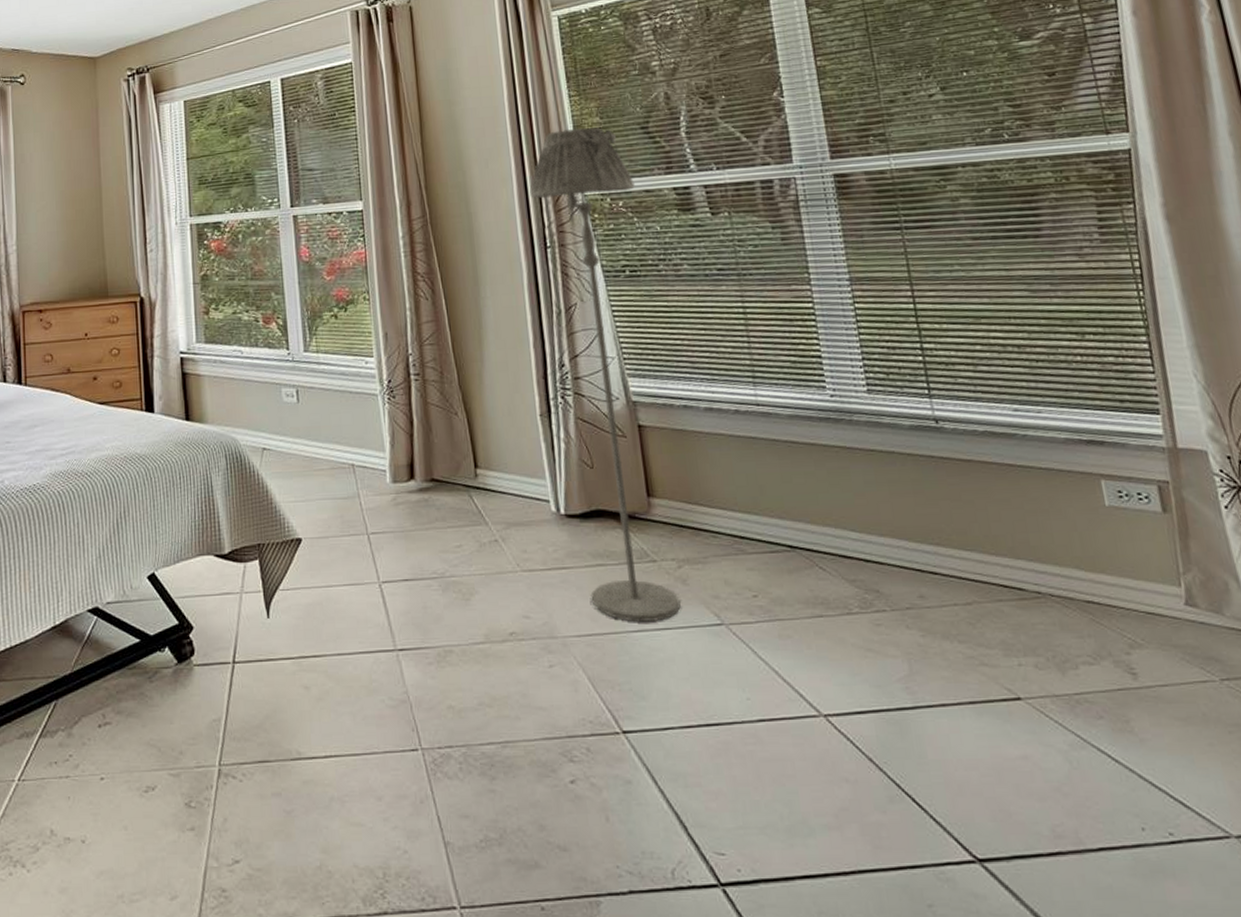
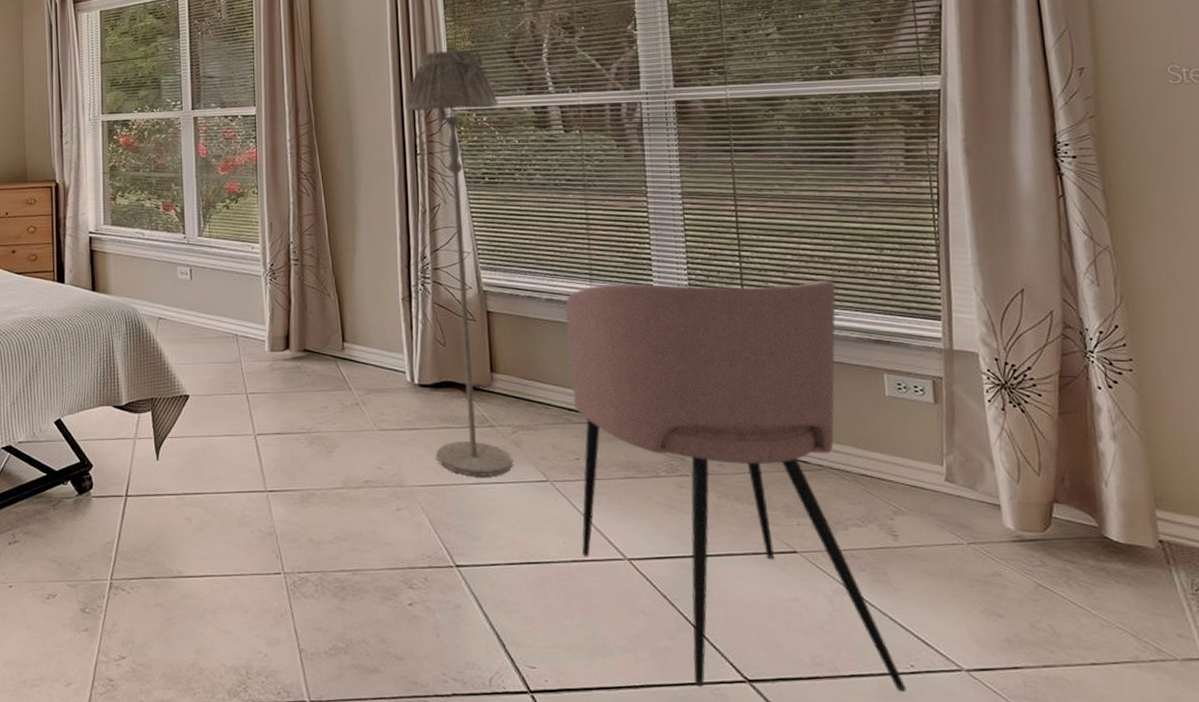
armchair: none [728,373,1168,872] -> present [565,280,907,692]

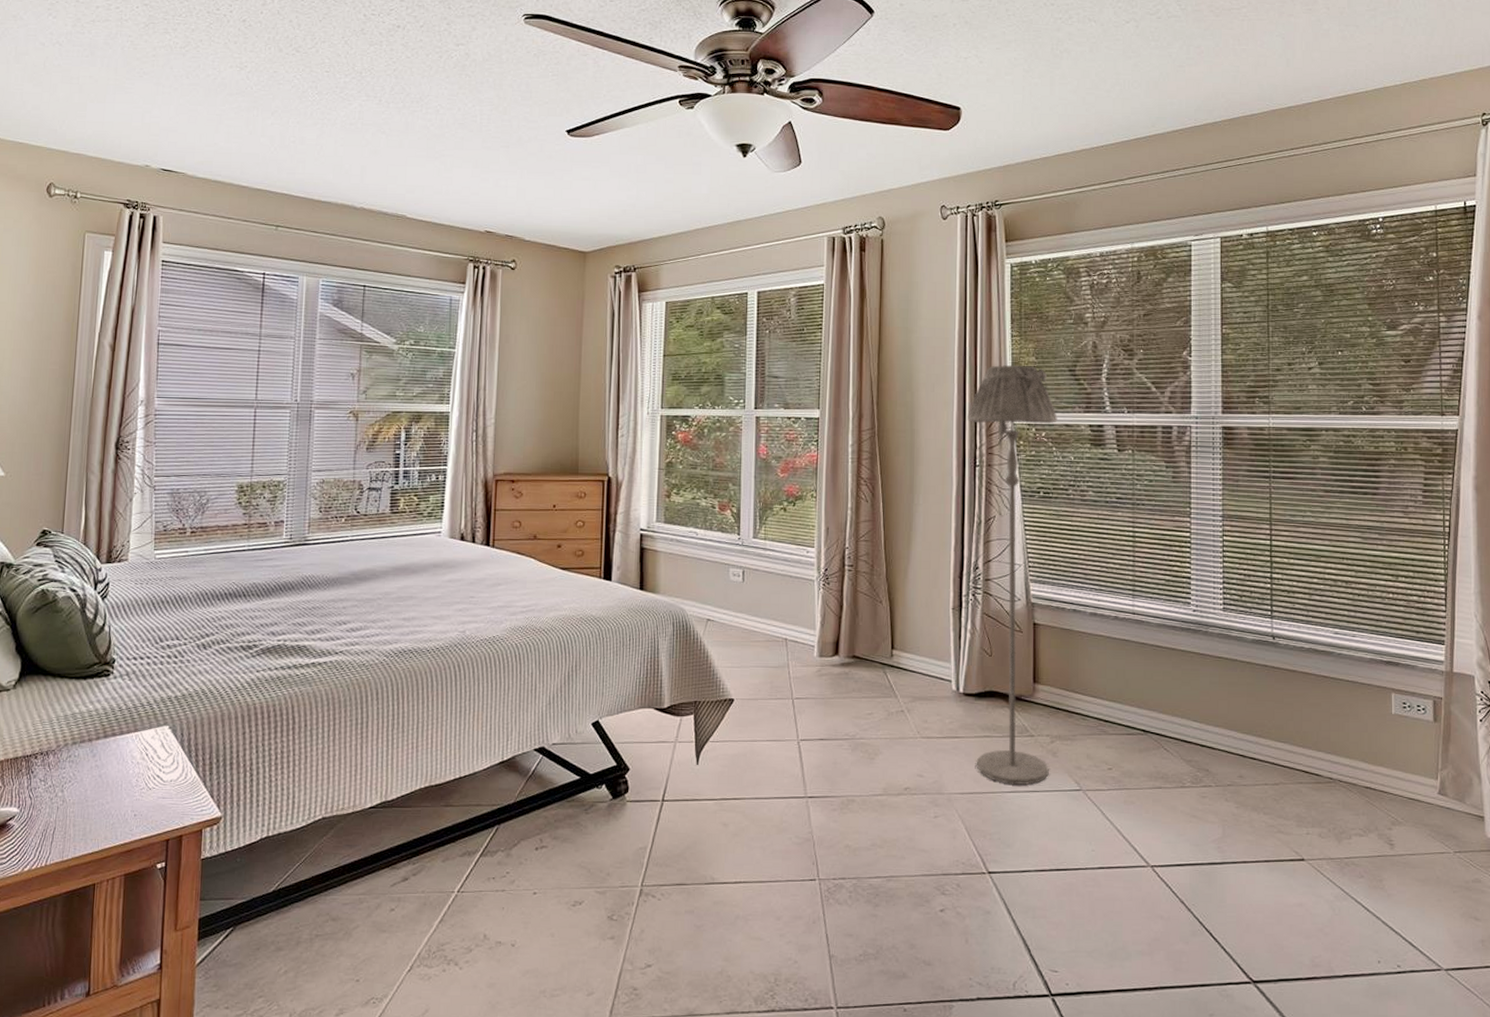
armchair: present [565,280,907,692] -> none [1107,601,1392,990]

